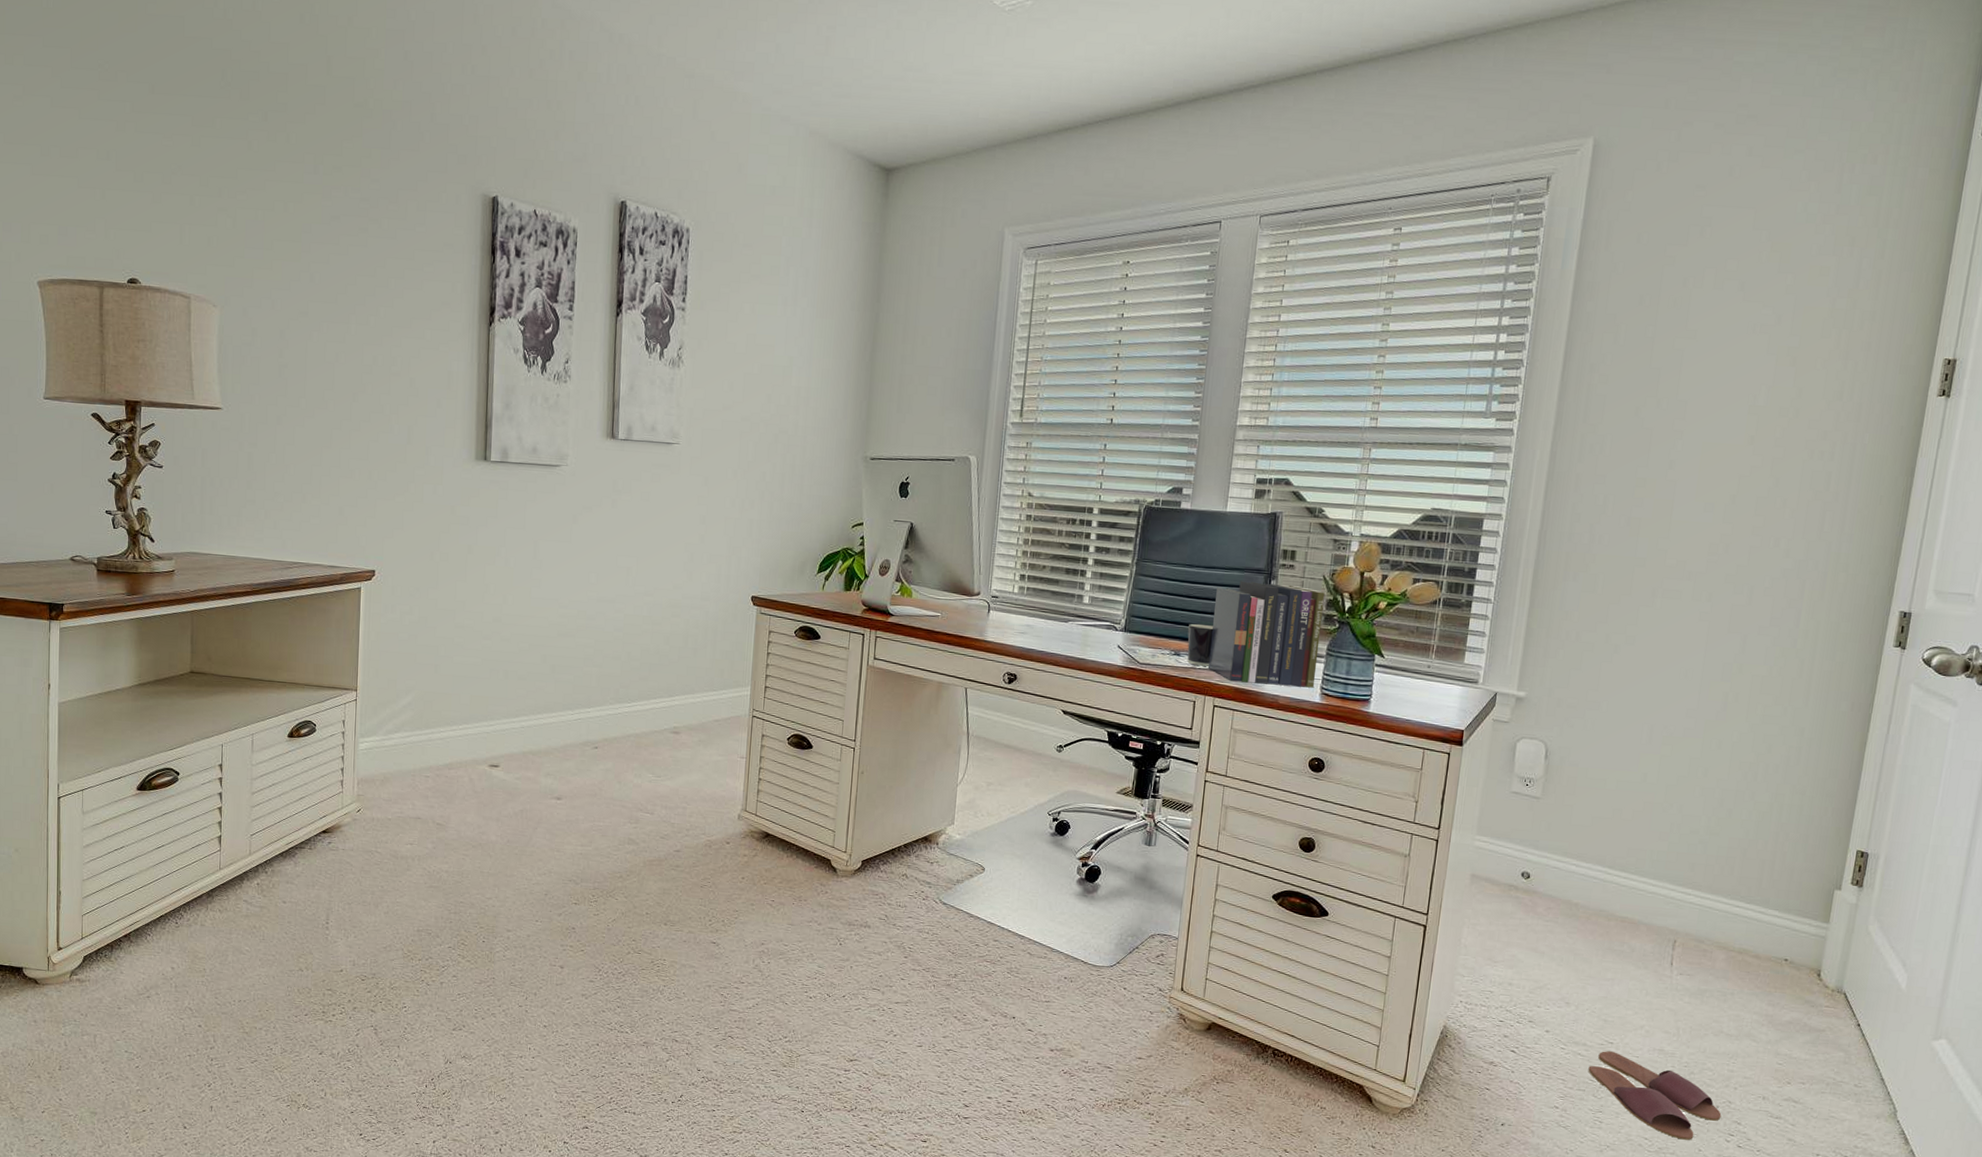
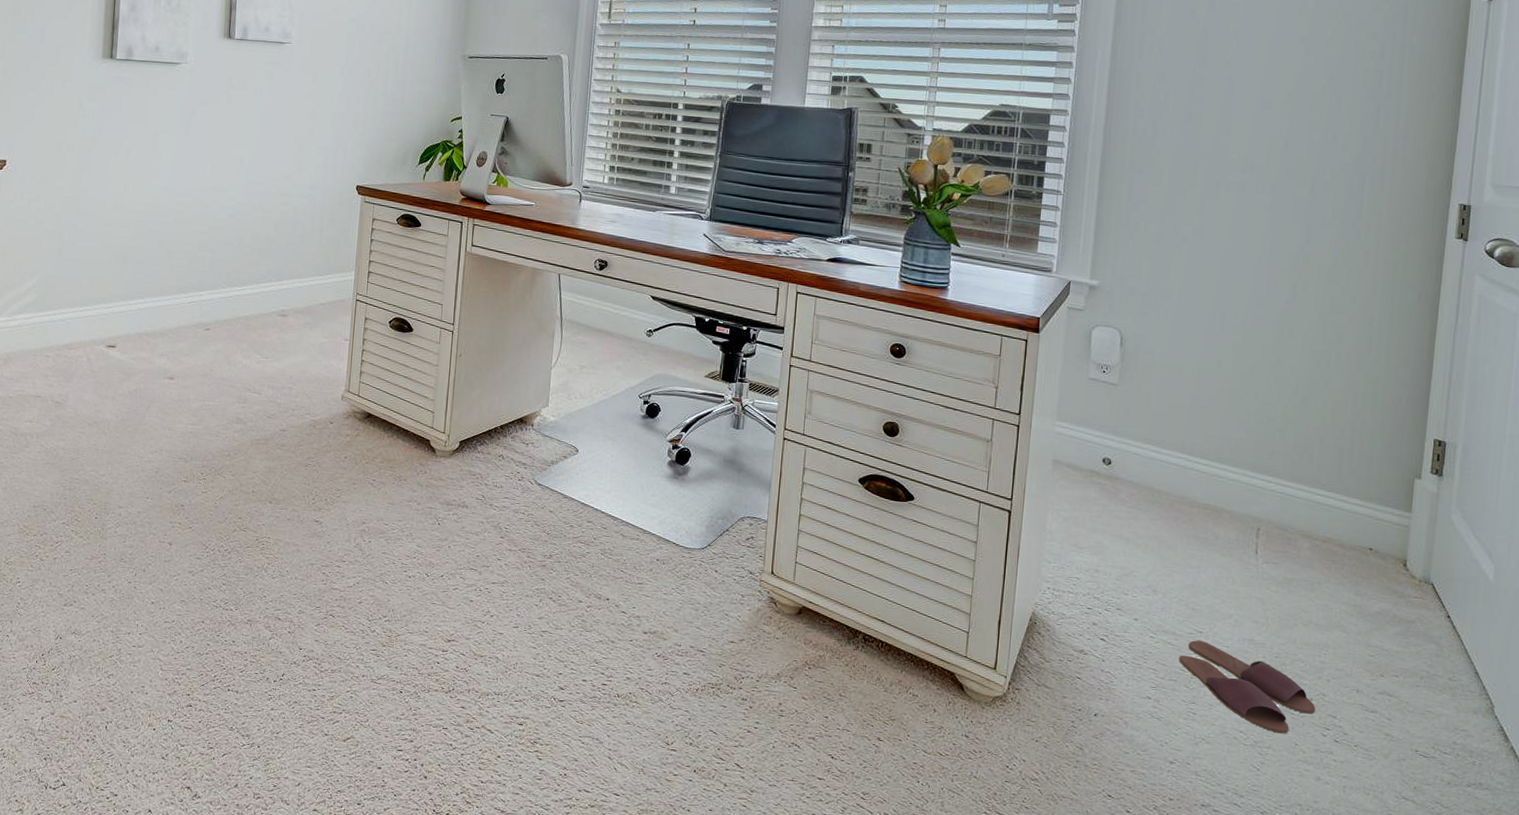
mug: present [1187,623,1214,667] -> none [770,213,795,255]
books: present [1207,581,1325,688] -> none [790,172,901,276]

